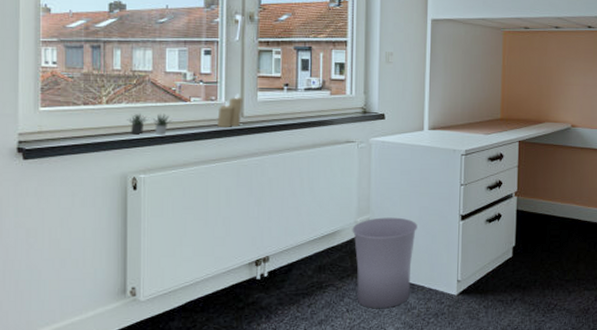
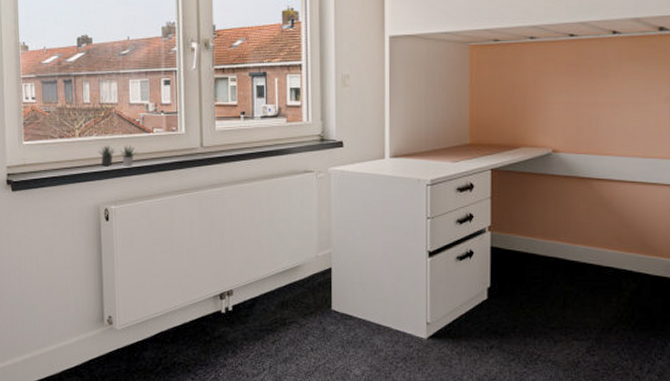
candle: present [217,93,243,128] -> none [179,123,202,159]
waste bin: present [352,217,417,309] -> none [313,252,382,350]

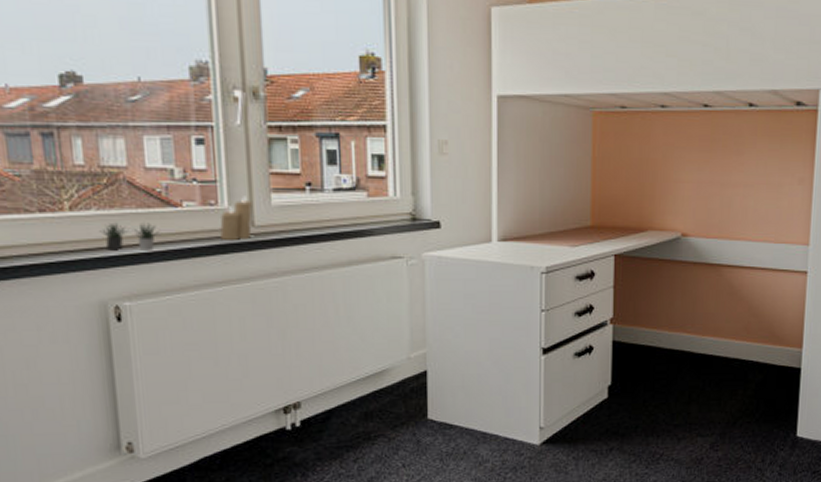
candle: none [179,123,202,159] -> present [220,196,253,241]

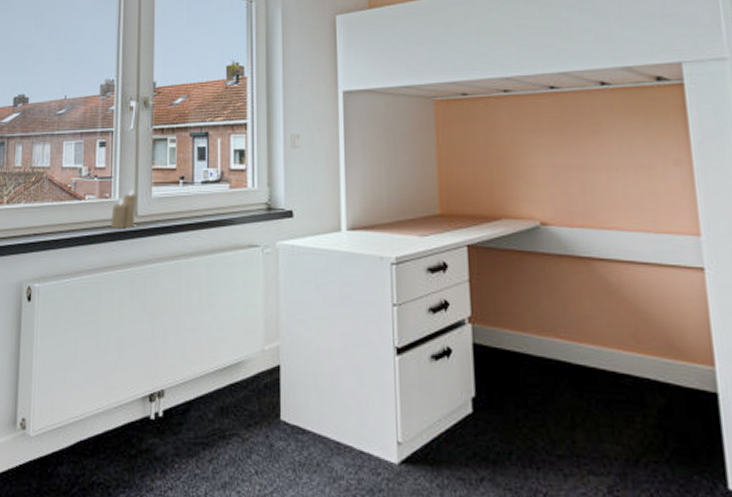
succulent plant: present [100,222,161,251] -> none [25,213,67,238]

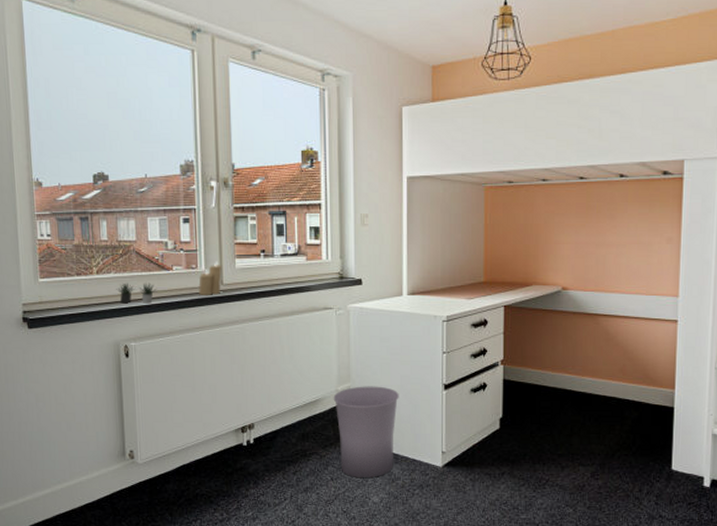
succulent plant: none [25,213,67,238] -> present [116,282,157,304]
waste bin: none [259,346,340,475] -> present [333,386,399,479]

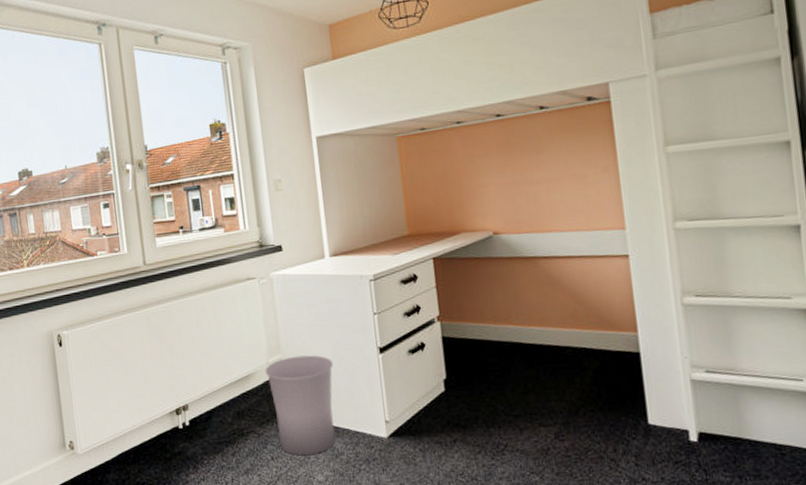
succulent plant: present [116,282,157,304] -> none [46,270,84,293]
candle: present [198,261,222,296] -> none [122,242,144,279]

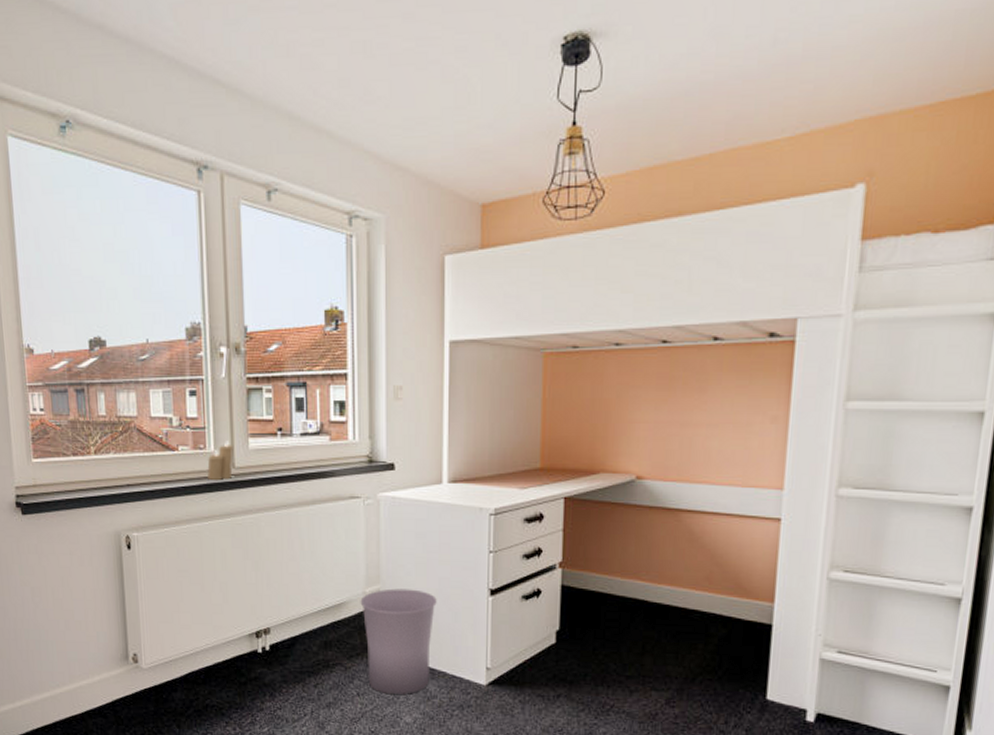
candle: none [122,242,144,279] -> present [207,440,234,481]

